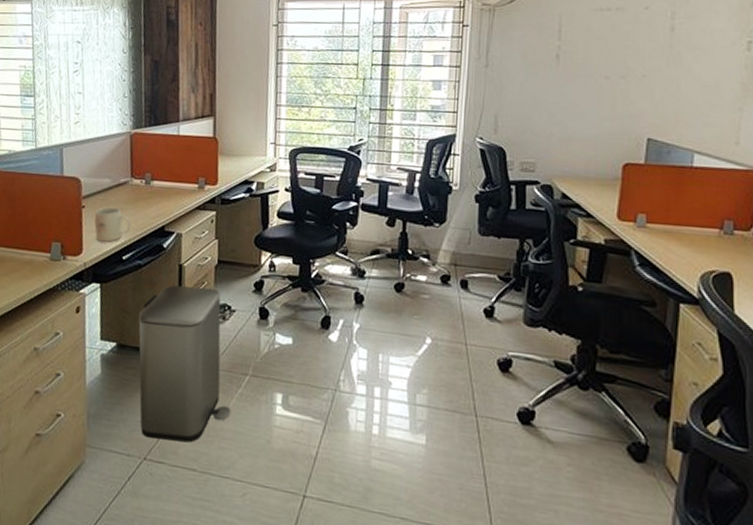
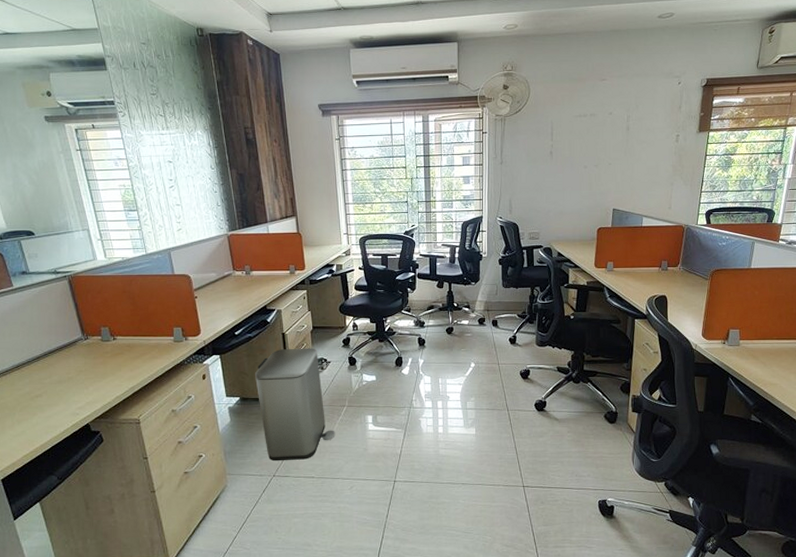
mug: present [94,207,131,242] -> none [208,295,238,323]

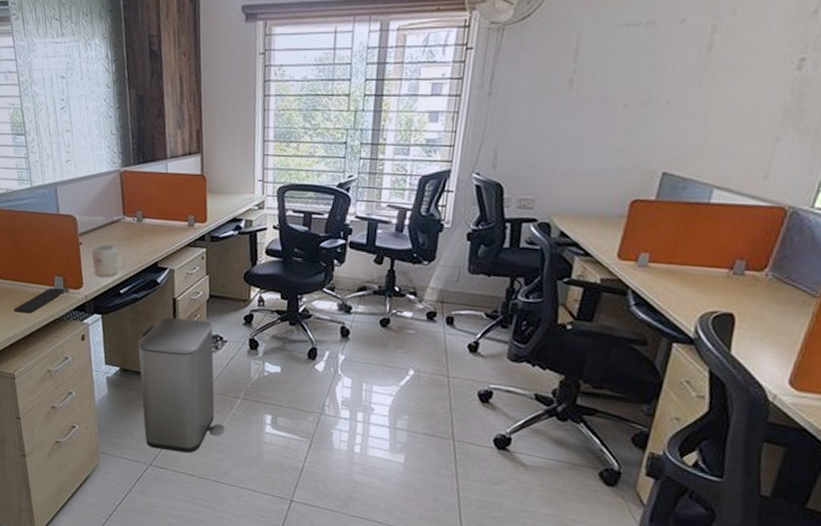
computer keyboard: none [135,337,185,363] -> present [13,288,66,314]
mug: none [208,295,238,323] -> present [92,243,126,277]

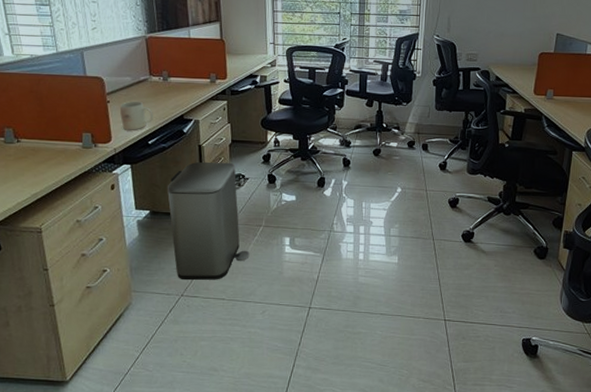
computer keyboard: present [13,288,66,314] -> none [39,143,94,169]

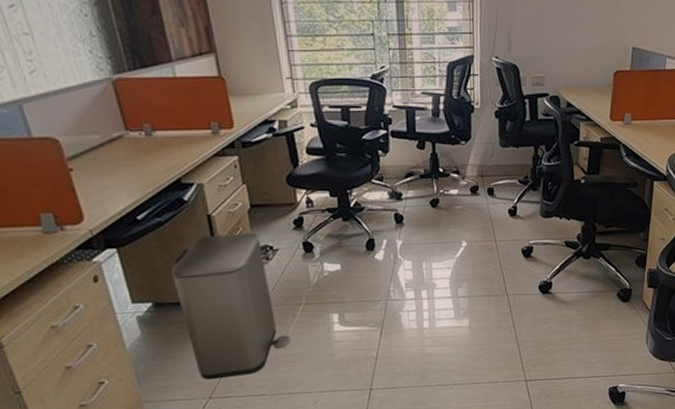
mug: present [120,101,153,130] -> none [90,165,139,205]

